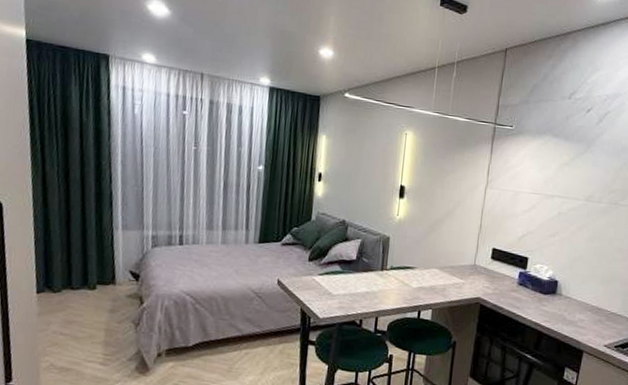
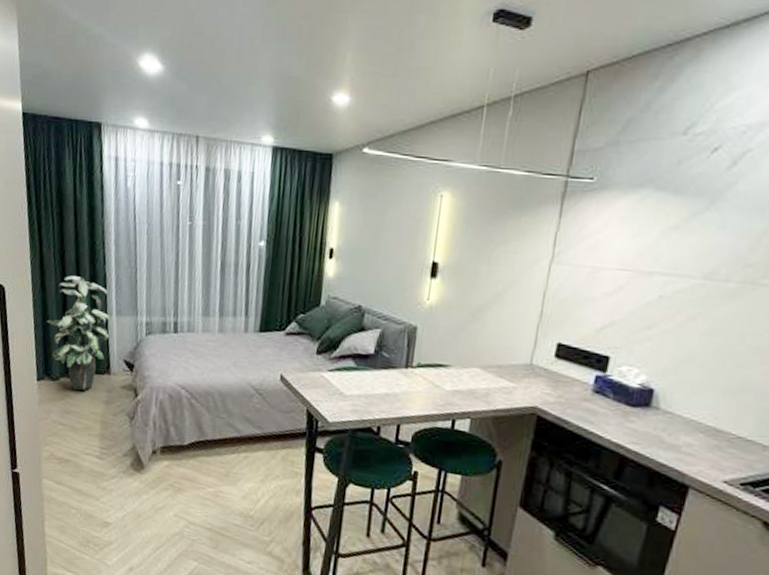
indoor plant: none [49,192,116,301] -> present [47,275,110,391]

